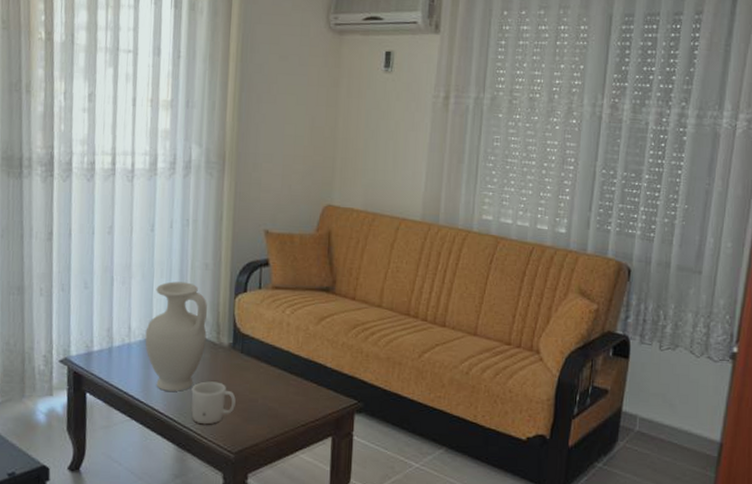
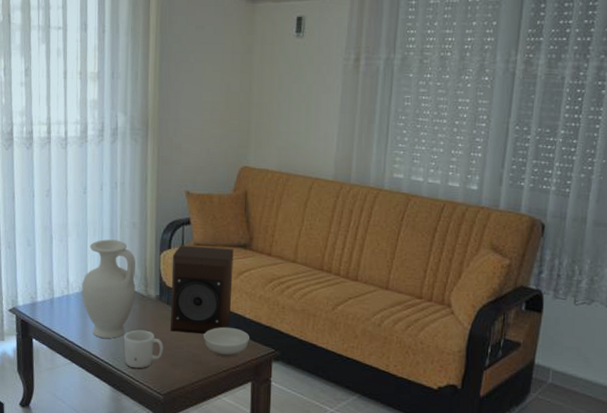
speaker: none [244,288,315,385] -> present [170,245,234,334]
bowl: none [281,377,331,410] -> present [204,327,250,357]

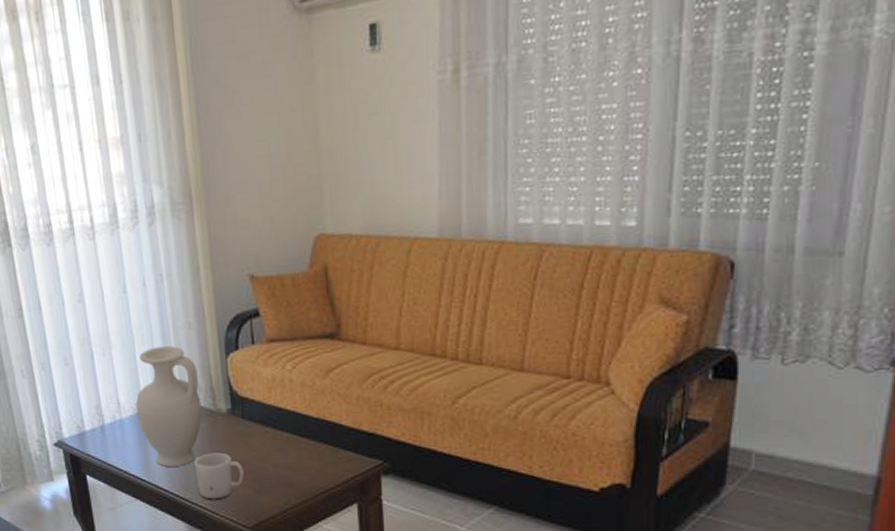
speaker: present [170,245,234,334] -> none [241,341,323,451]
bowl: present [204,327,250,357] -> none [292,438,350,476]

